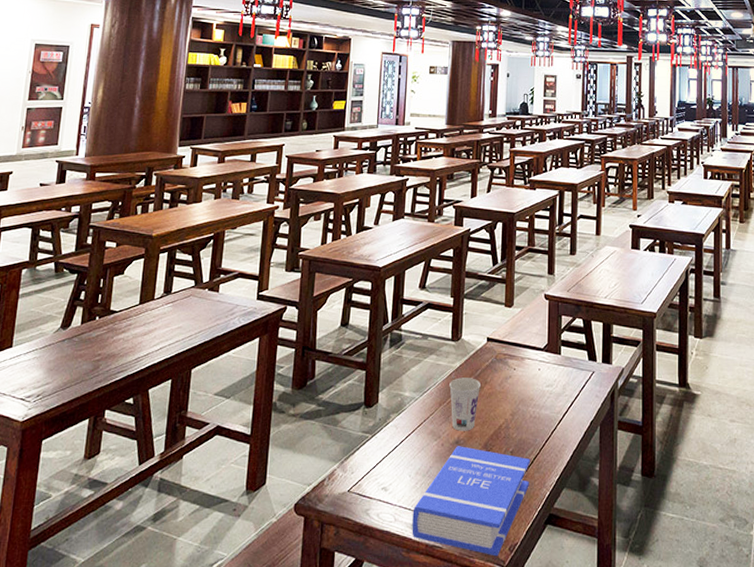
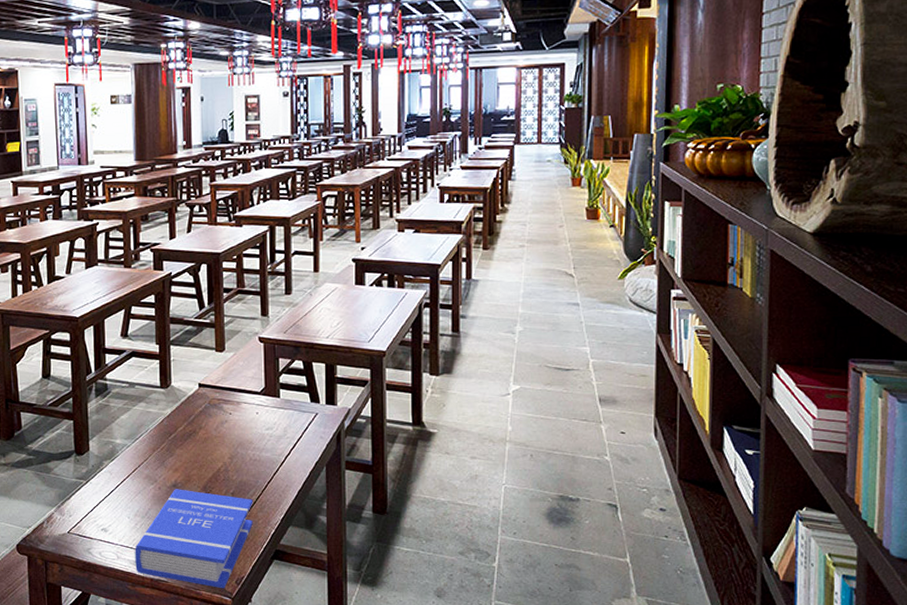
cup: present [449,377,481,431] -> none [162,424,195,475]

